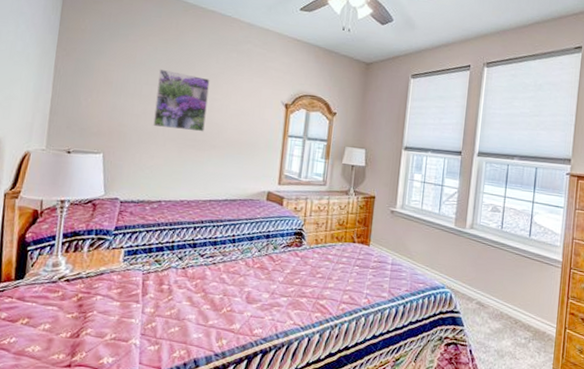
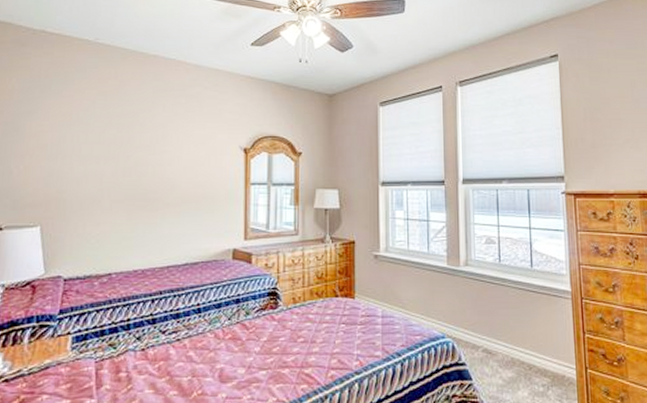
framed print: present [153,68,210,132] -> none [96,124,157,190]

